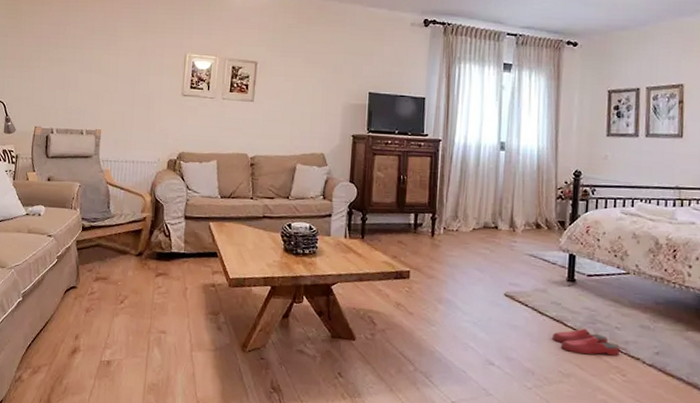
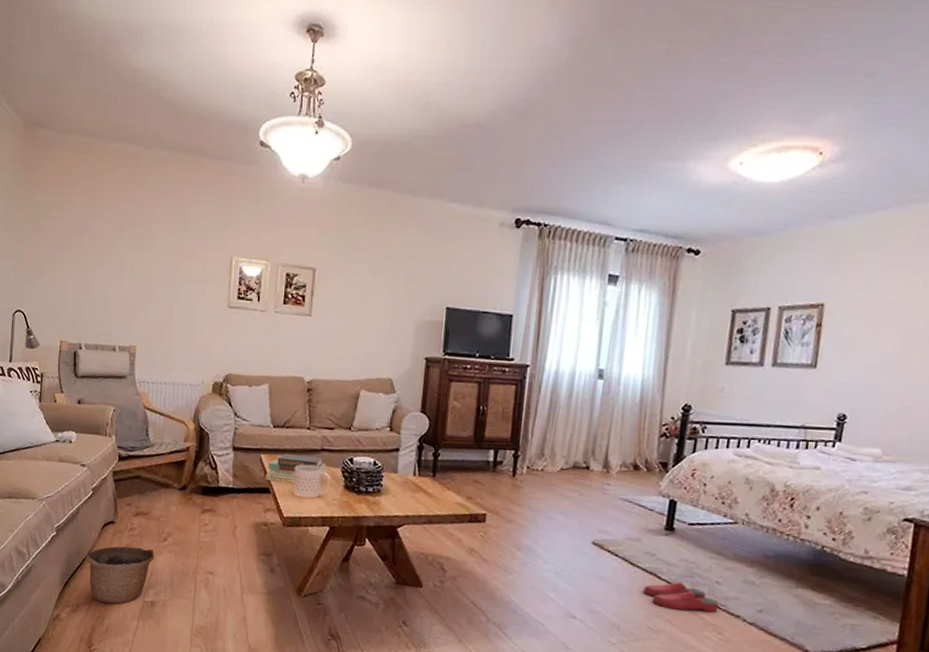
basket: none [48,309,112,364] -> present [85,546,155,604]
books: none [213,221,268,247] -> present [265,454,326,483]
mug: none [237,230,272,261] -> present [292,464,331,499]

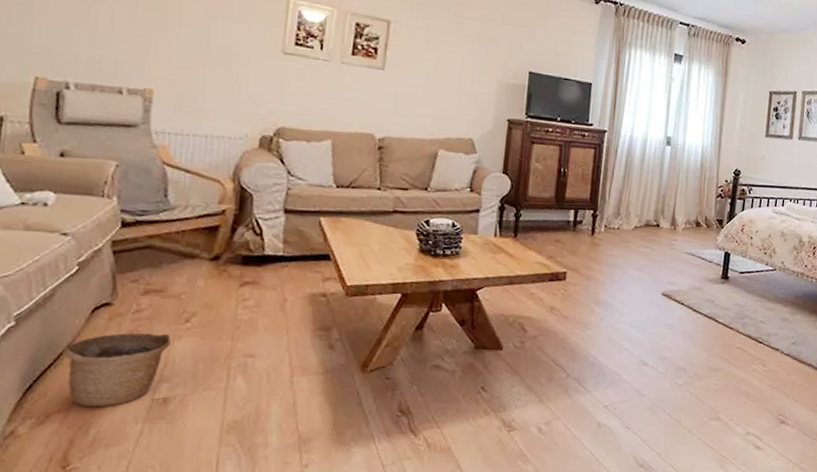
books: present [265,454,326,483] -> none [325,216,399,248]
mug: present [292,464,331,499] -> none [358,227,404,264]
slippers: present [643,581,719,613] -> none [705,324,763,349]

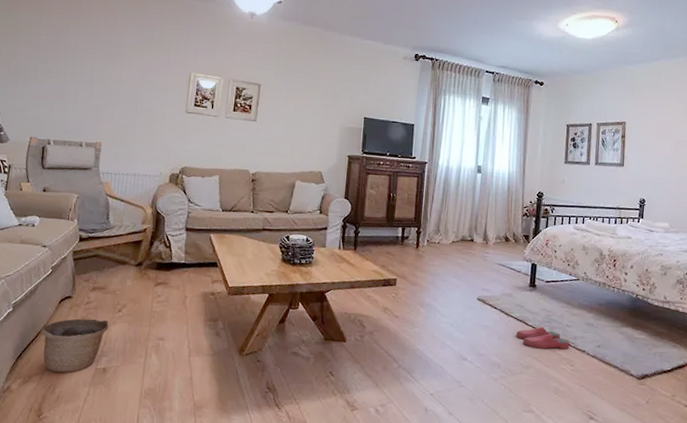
slippers: none [705,324,763,349] -> present [516,326,570,350]

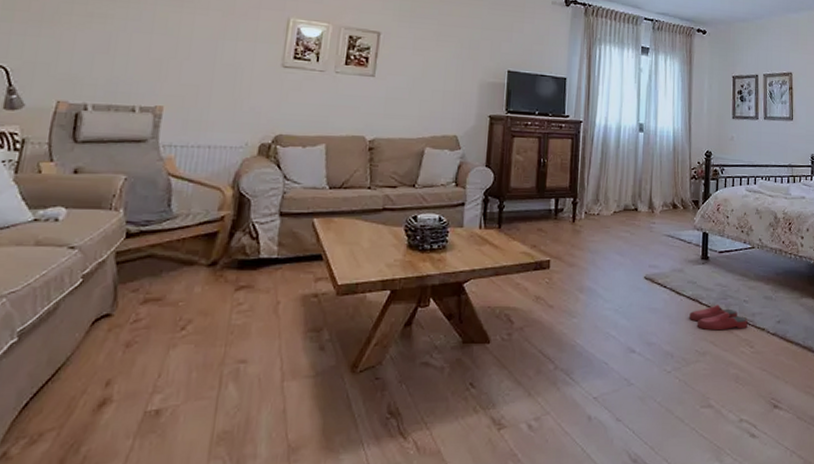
basket: present [40,318,109,373] -> none [60,342,167,424]

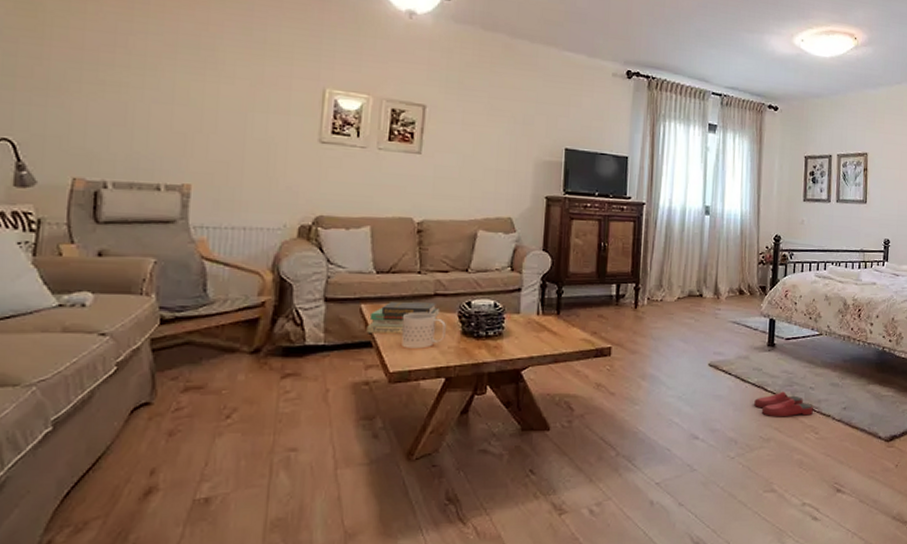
books: none [318,216,388,247] -> present [367,302,441,333]
mug: none [349,225,393,262] -> present [400,311,446,349]

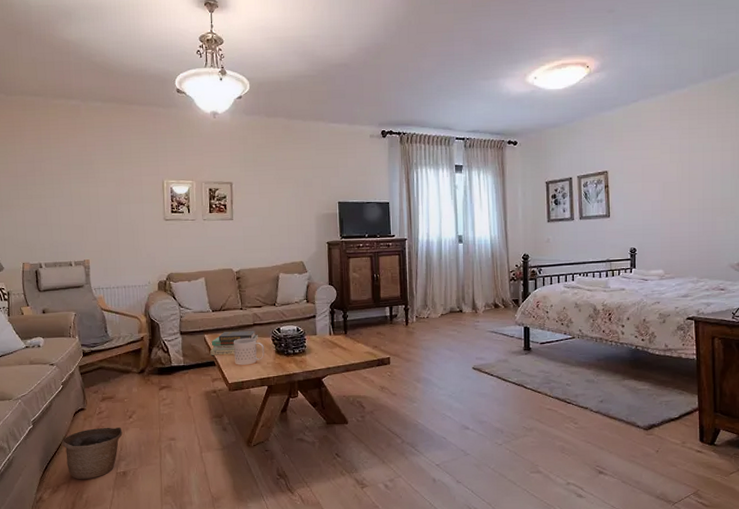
basket: none [100,431,212,512] -> present [61,427,123,480]
slippers: present [754,391,813,417] -> none [516,388,571,410]

